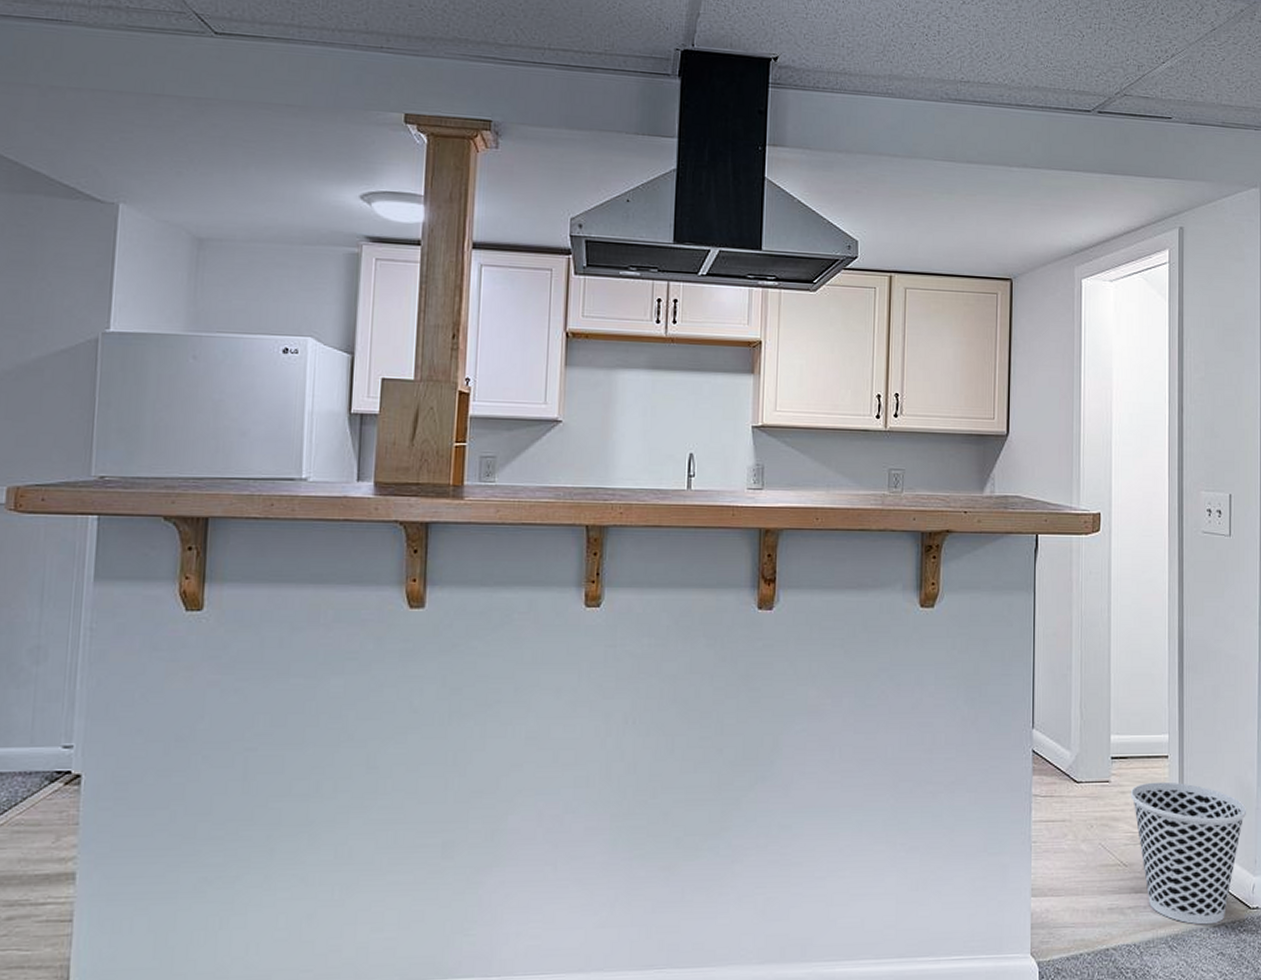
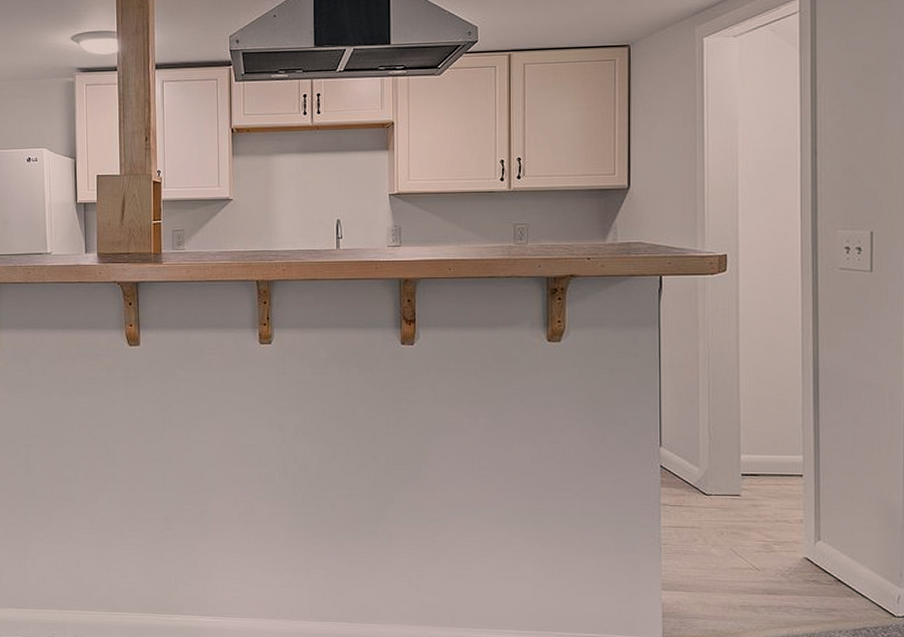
wastebasket: present [1130,781,1247,925] -> none [762,497,892,628]

